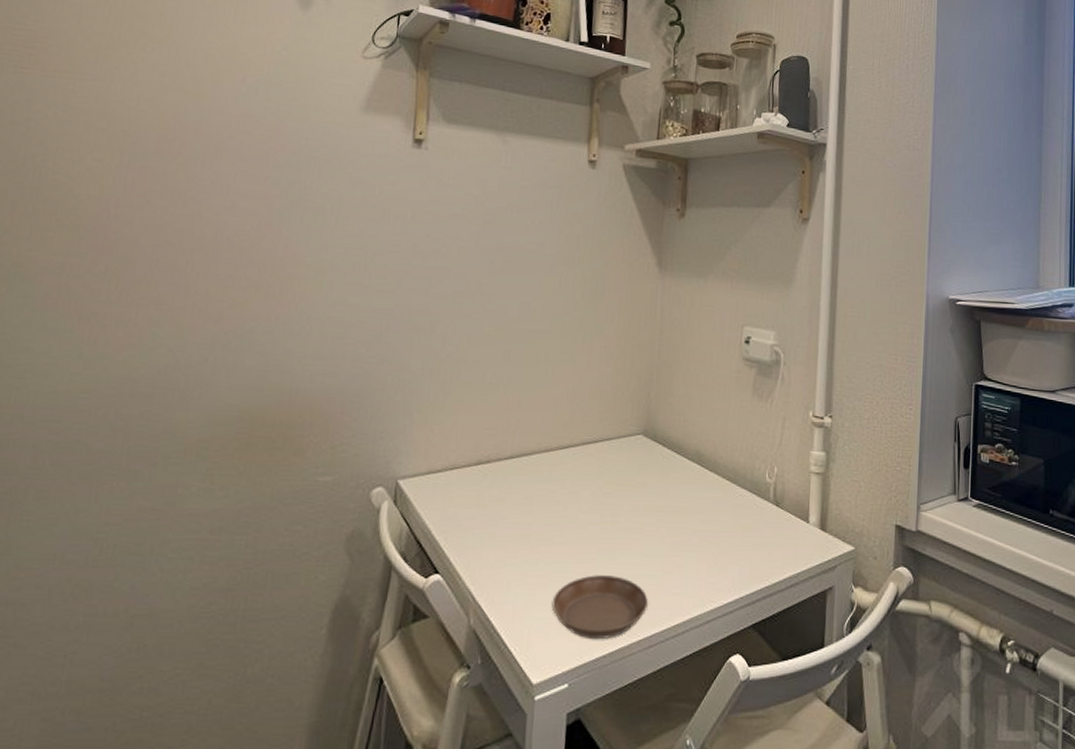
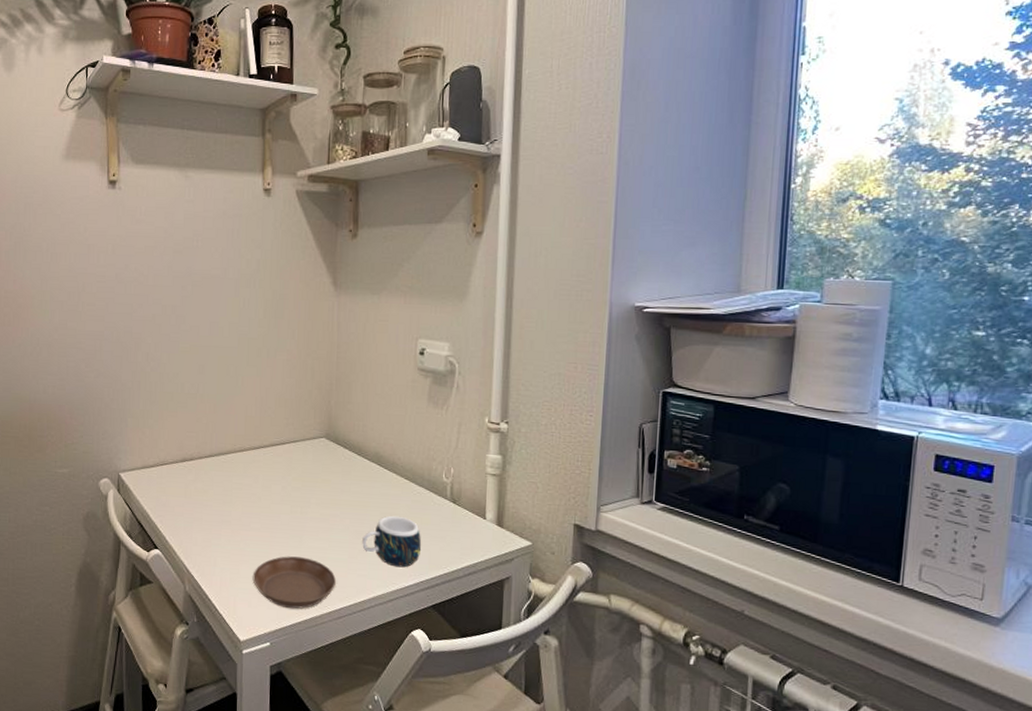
mug: none [679,522,743,582] -> present [362,515,422,568]

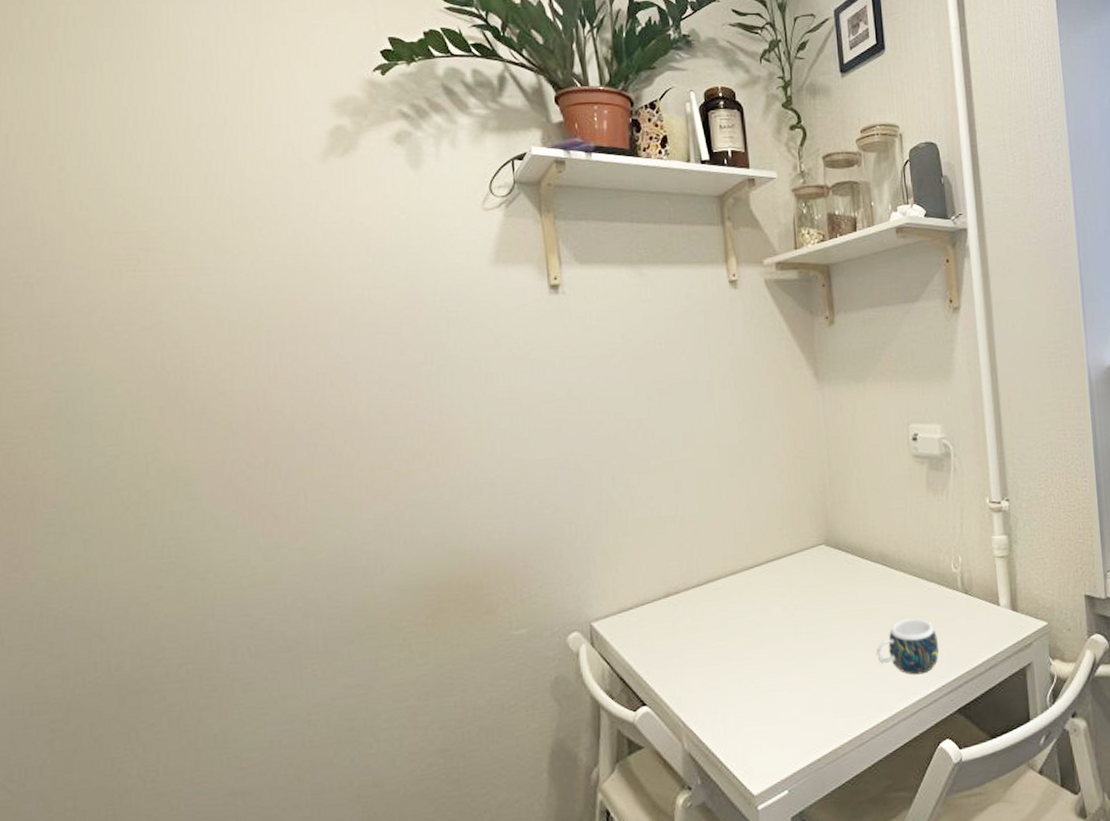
saucer: present [252,556,336,609] -> none [760,683,854,746]

